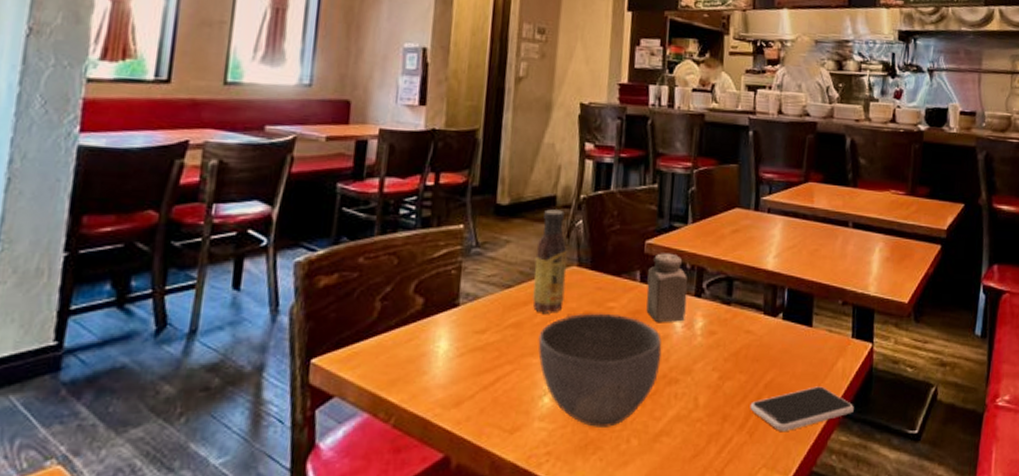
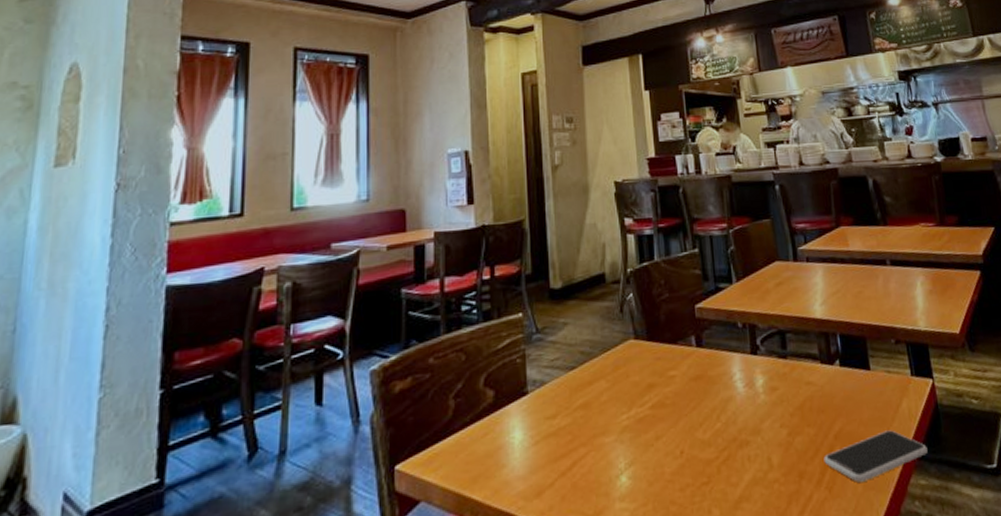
sauce bottle: present [533,209,567,314] -> none [593,286,627,391]
bowl: present [538,313,662,427] -> none [607,382,729,502]
salt shaker: present [646,253,688,322] -> none [702,314,745,385]

